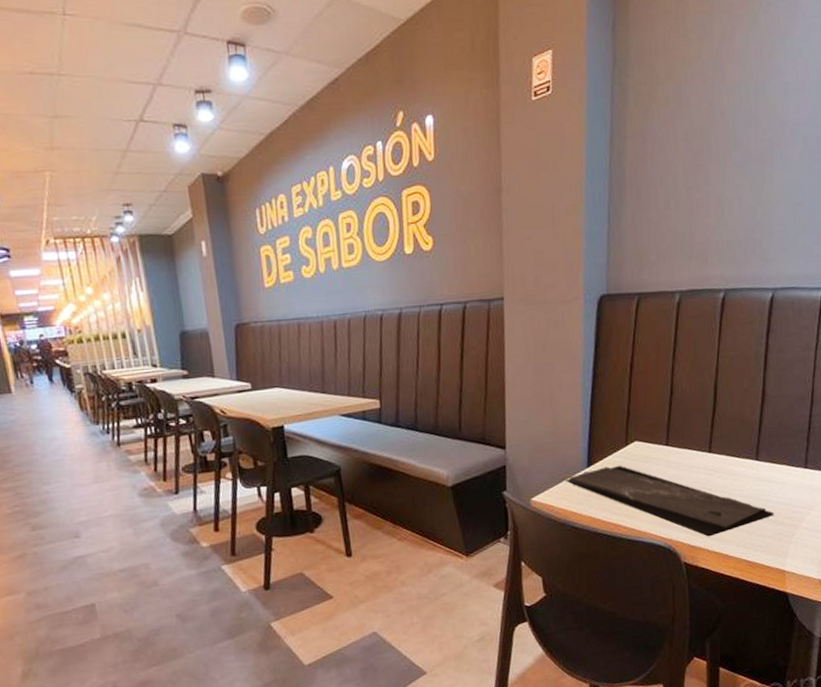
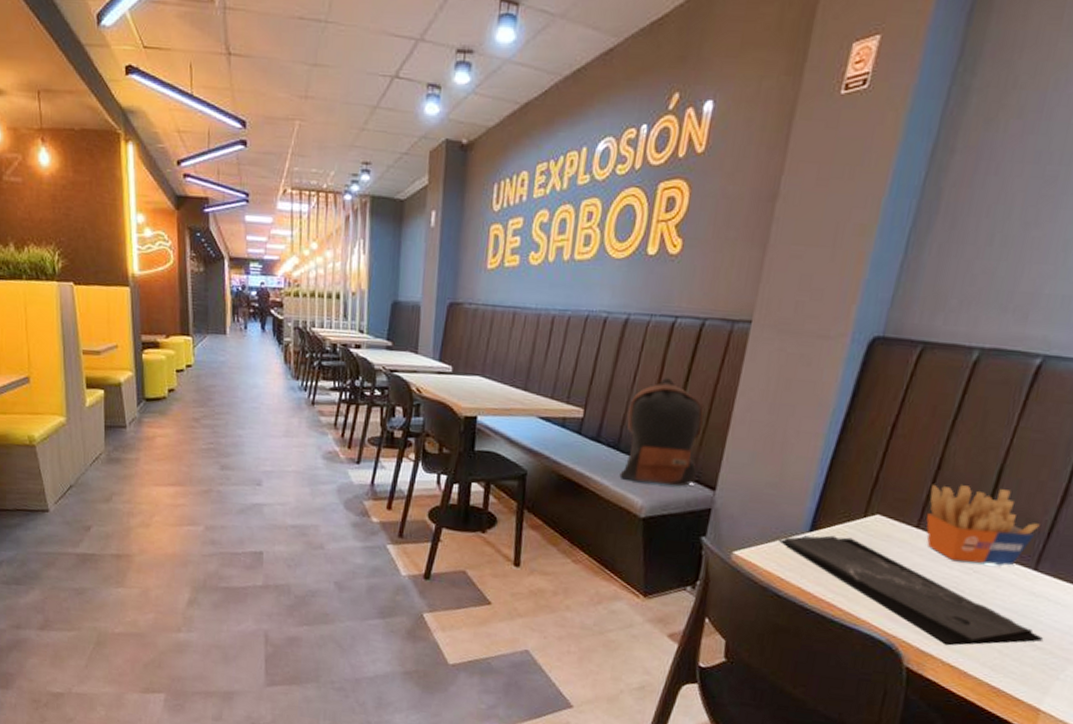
backpack: none [418,359,488,456] -> present [619,378,703,486]
french fries: none [670,400,752,467] -> present [926,484,1040,566]

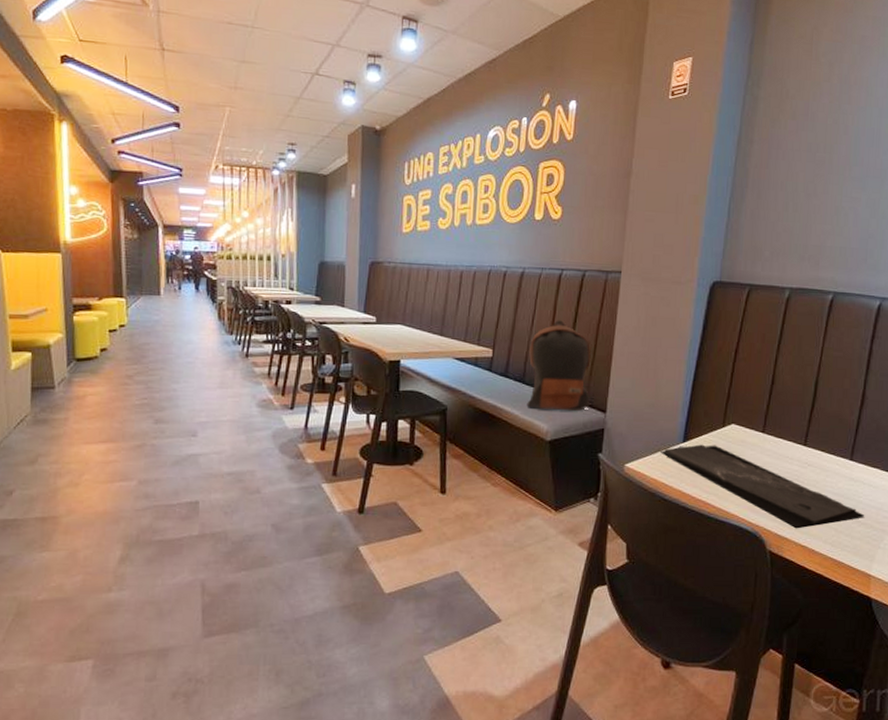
french fries: present [926,484,1040,566] -> none [768,396,849,459]

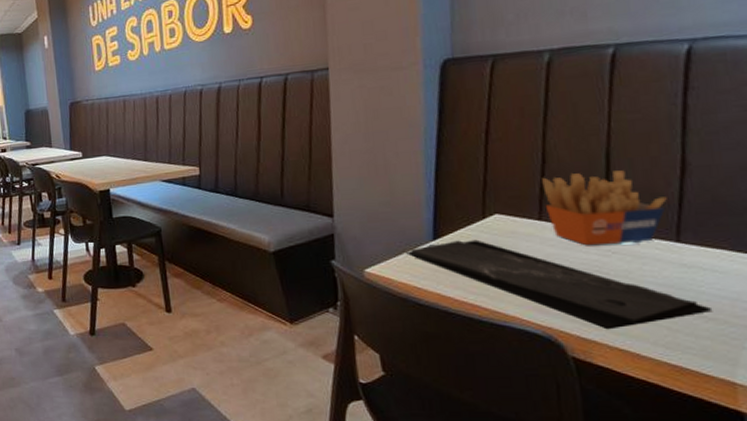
backpack: present [527,320,591,411] -> none [237,128,313,221]
french fries: none [768,396,849,459] -> present [542,170,667,246]

